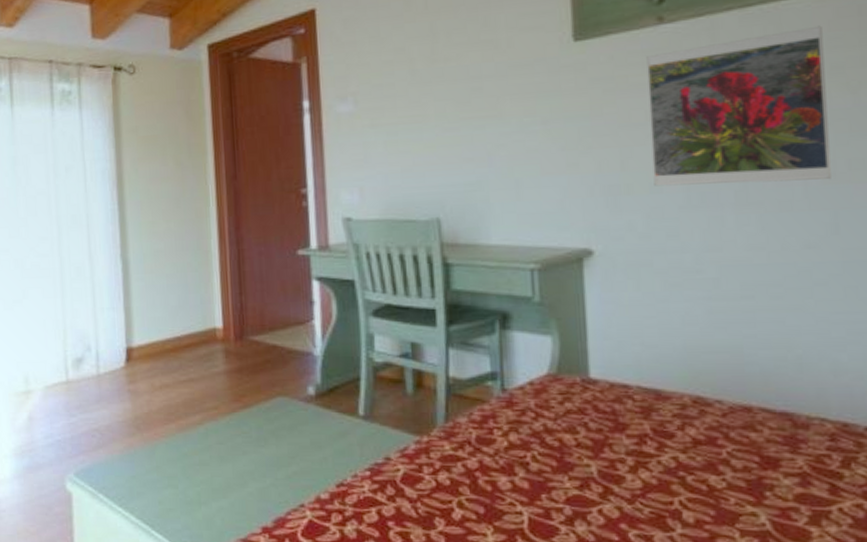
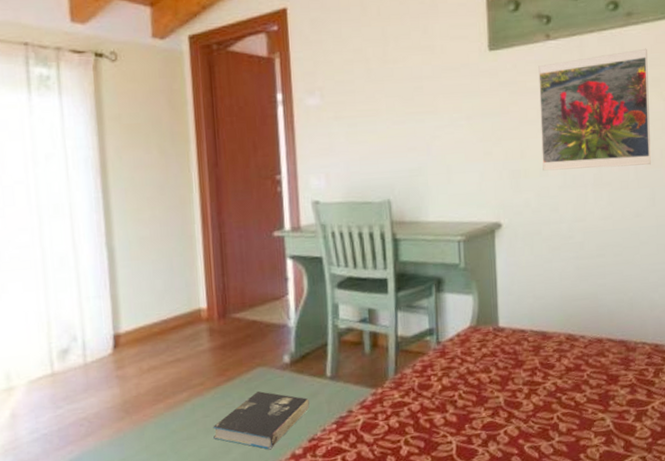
book: none [226,423,338,489] -> present [212,391,310,450]

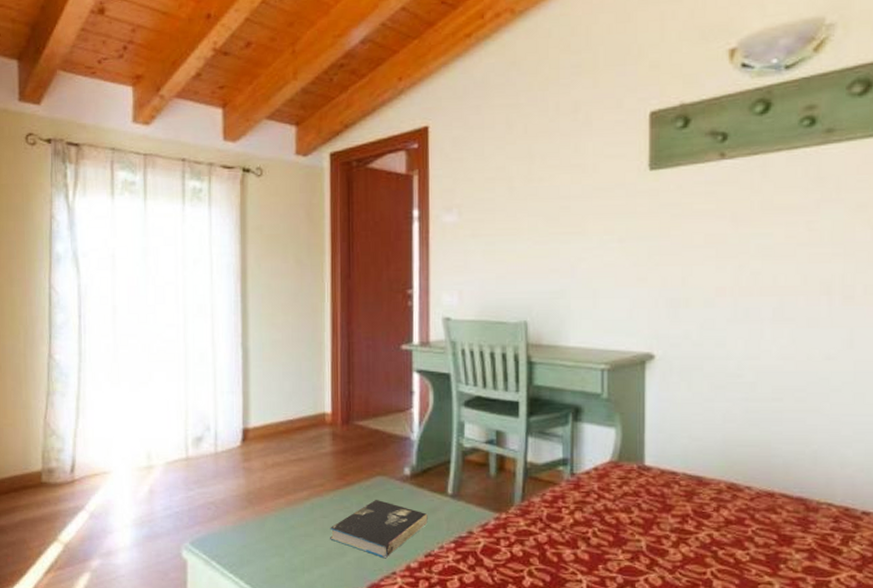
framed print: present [538,48,651,171] -> none [708,169,852,302]

